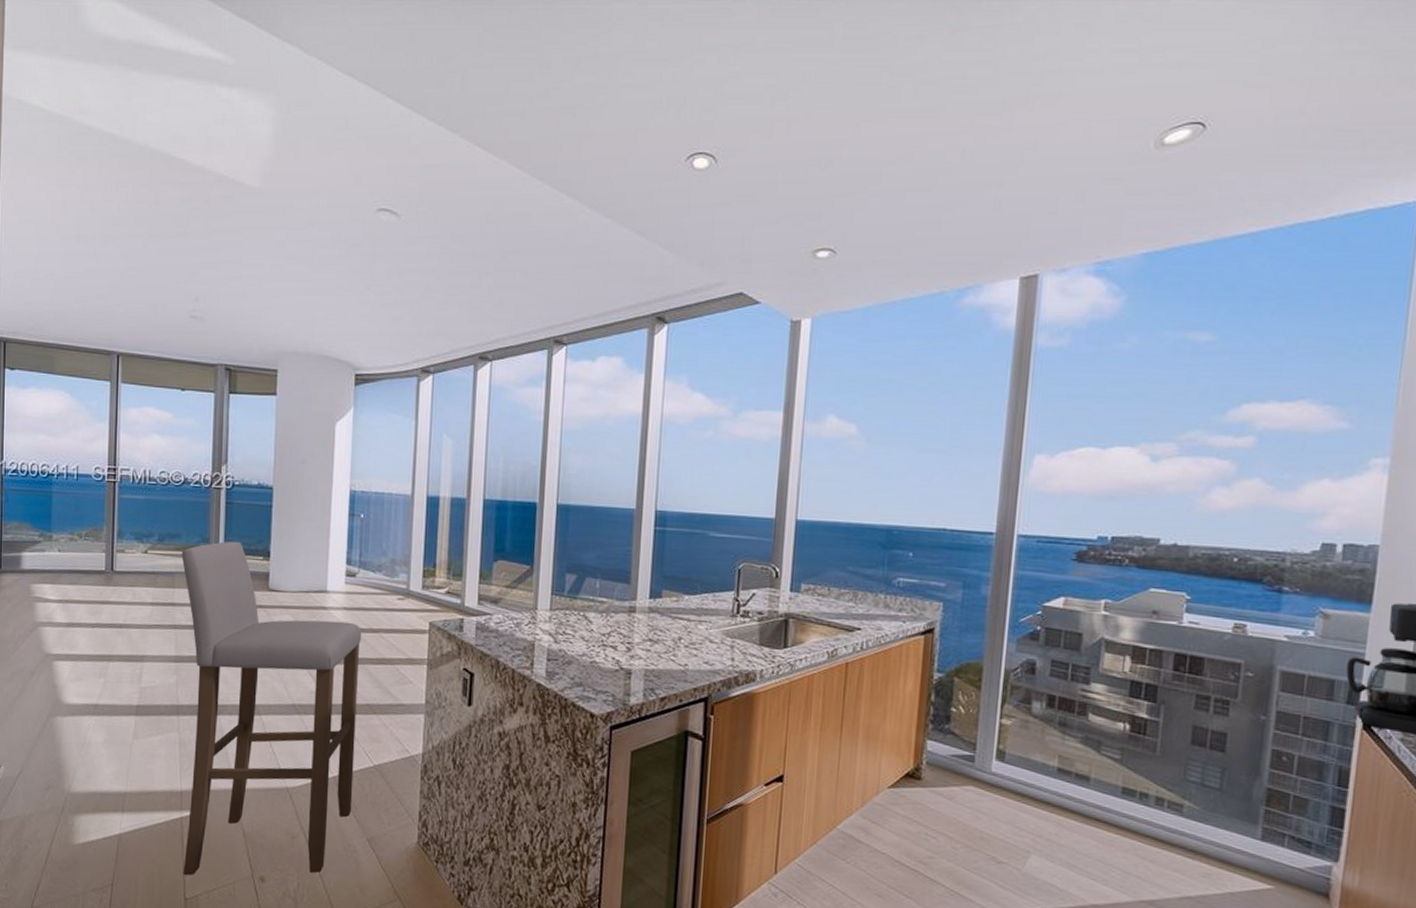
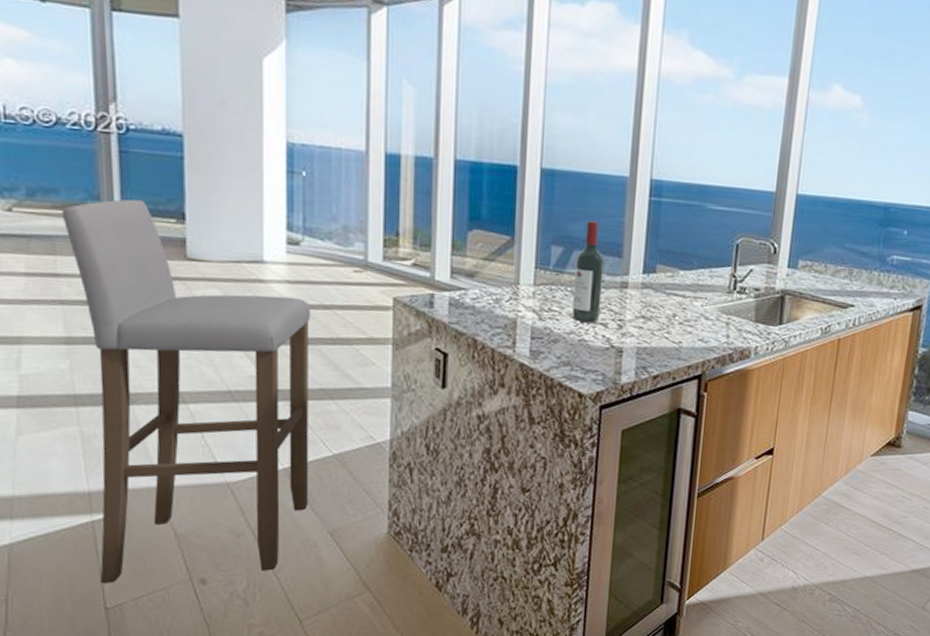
wine bottle: none [584,550,614,646] -> present [572,220,604,323]

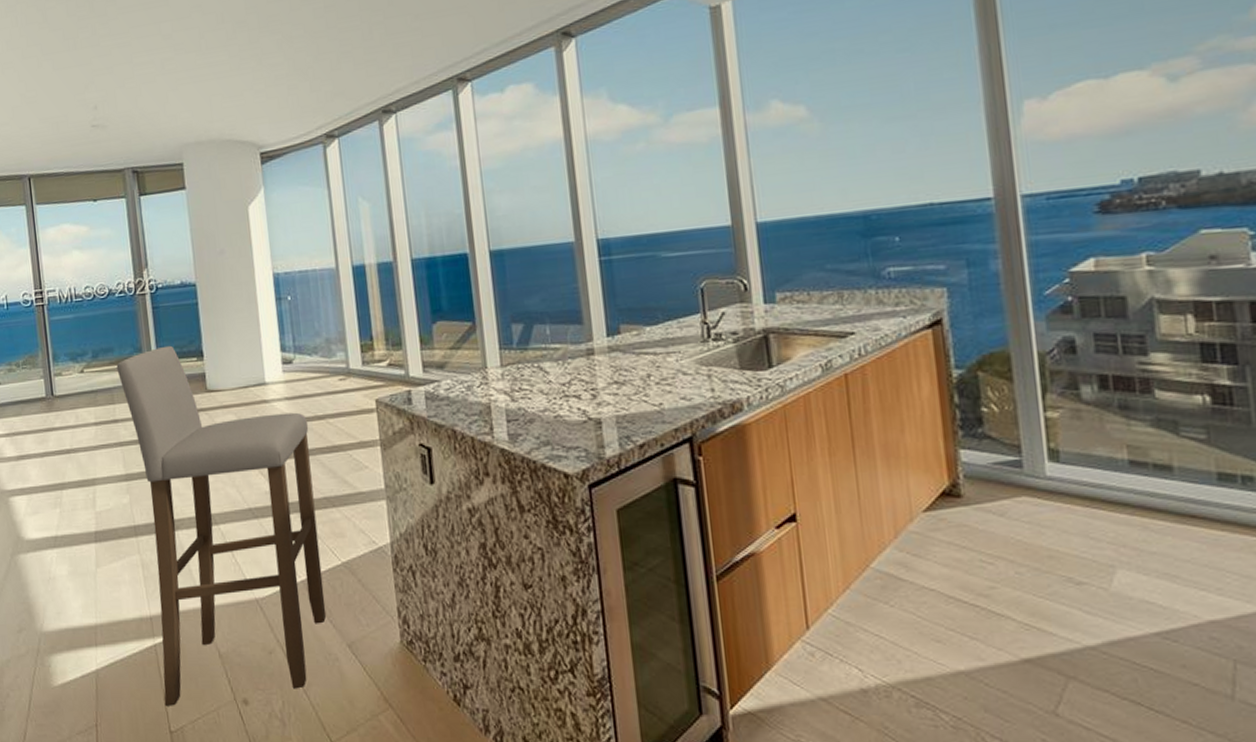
wine bottle: present [572,220,604,323] -> none [537,292,572,398]

